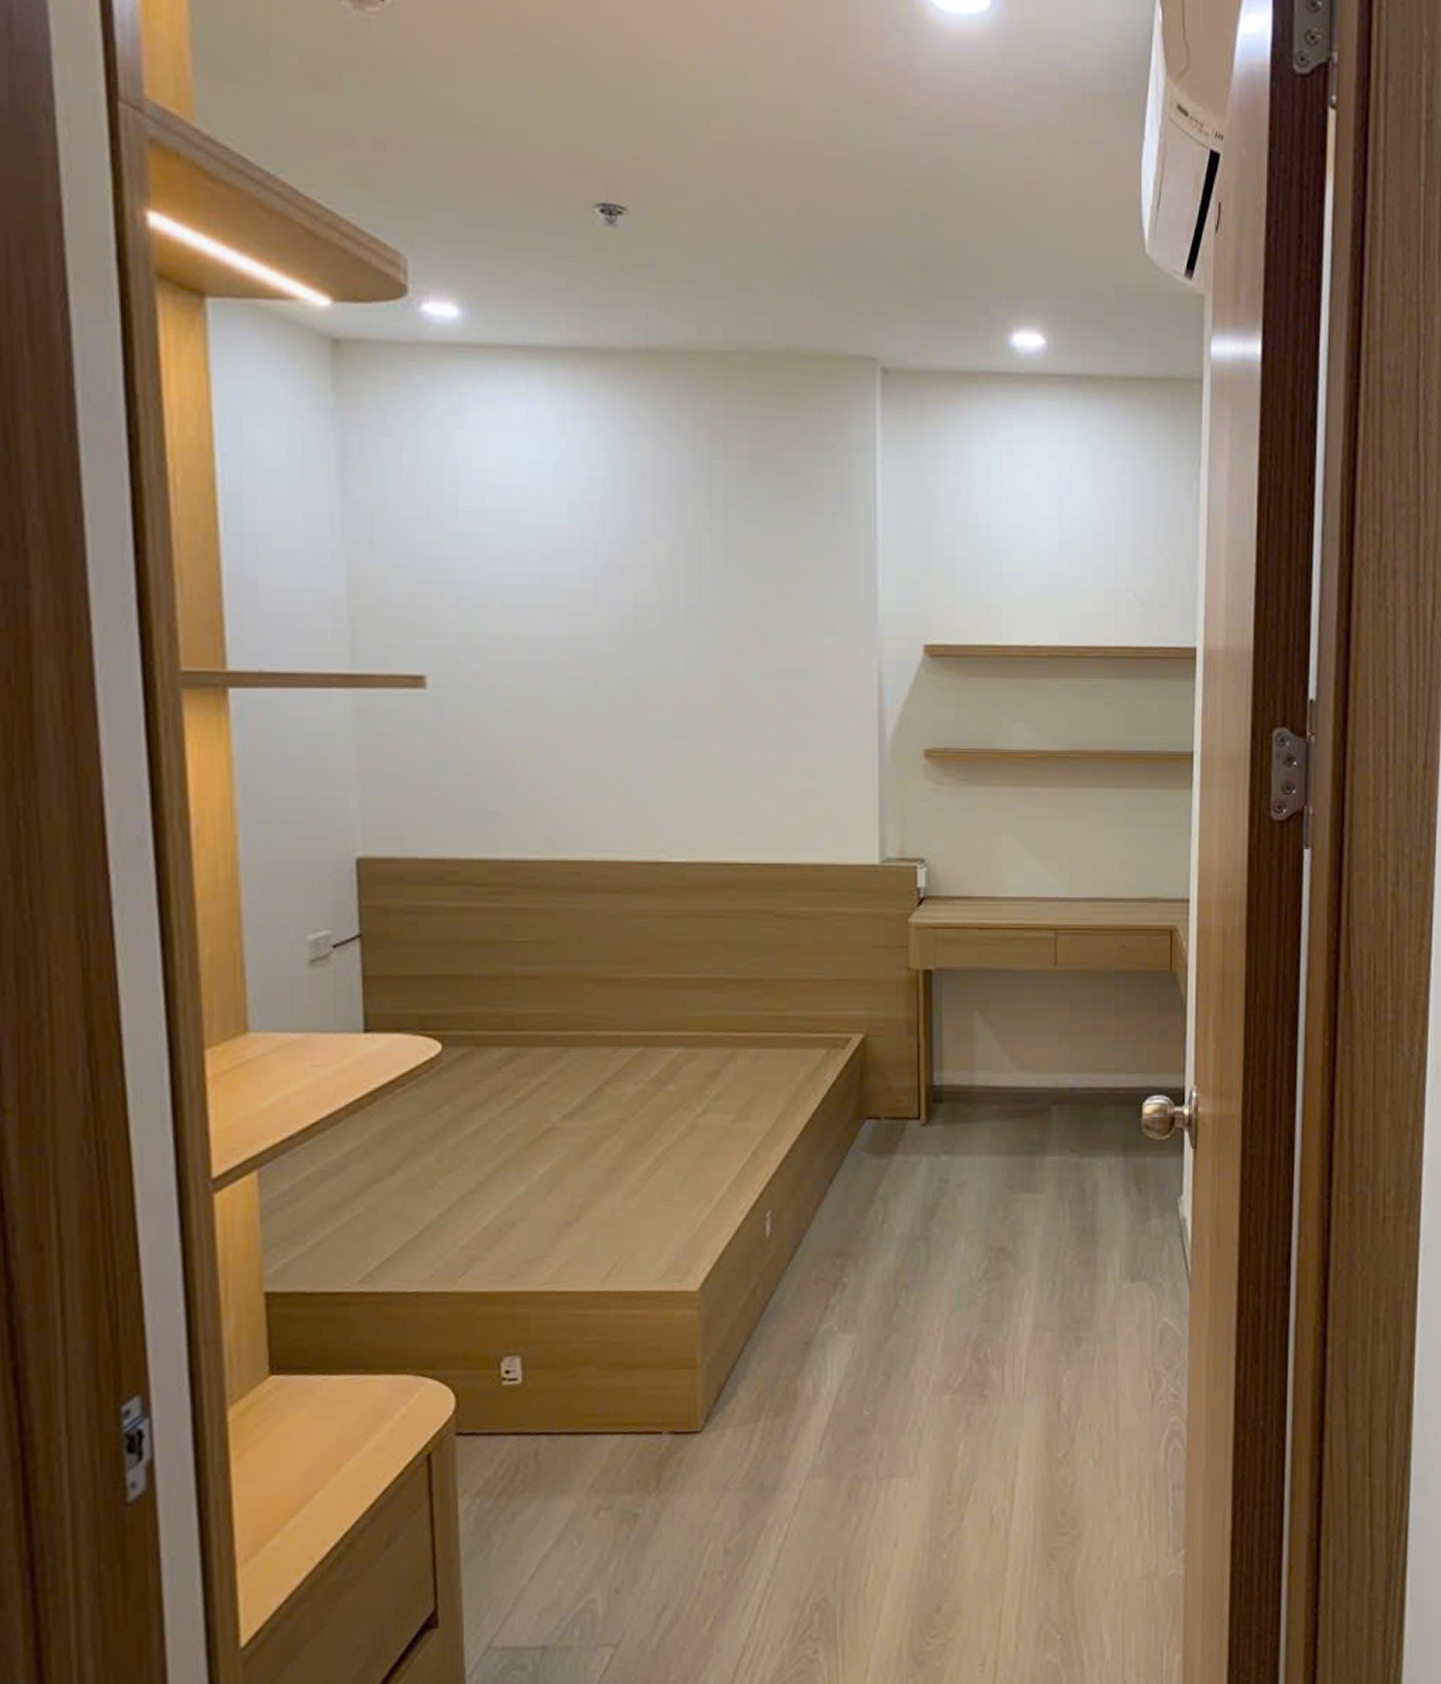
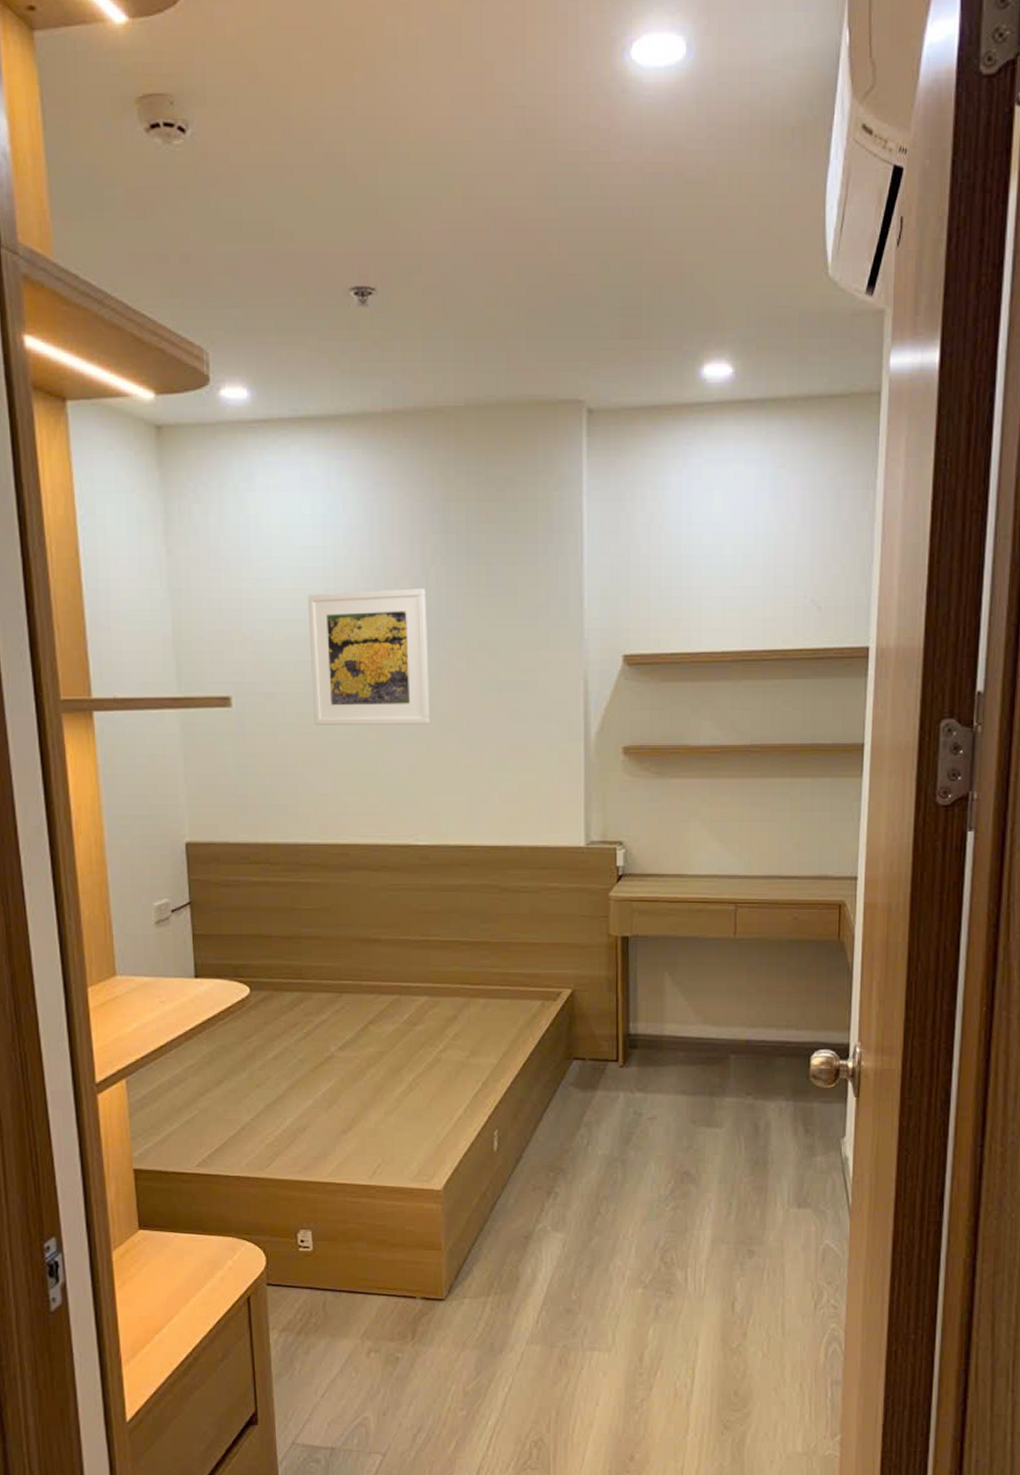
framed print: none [532,555,690,717] -> present [307,588,431,725]

